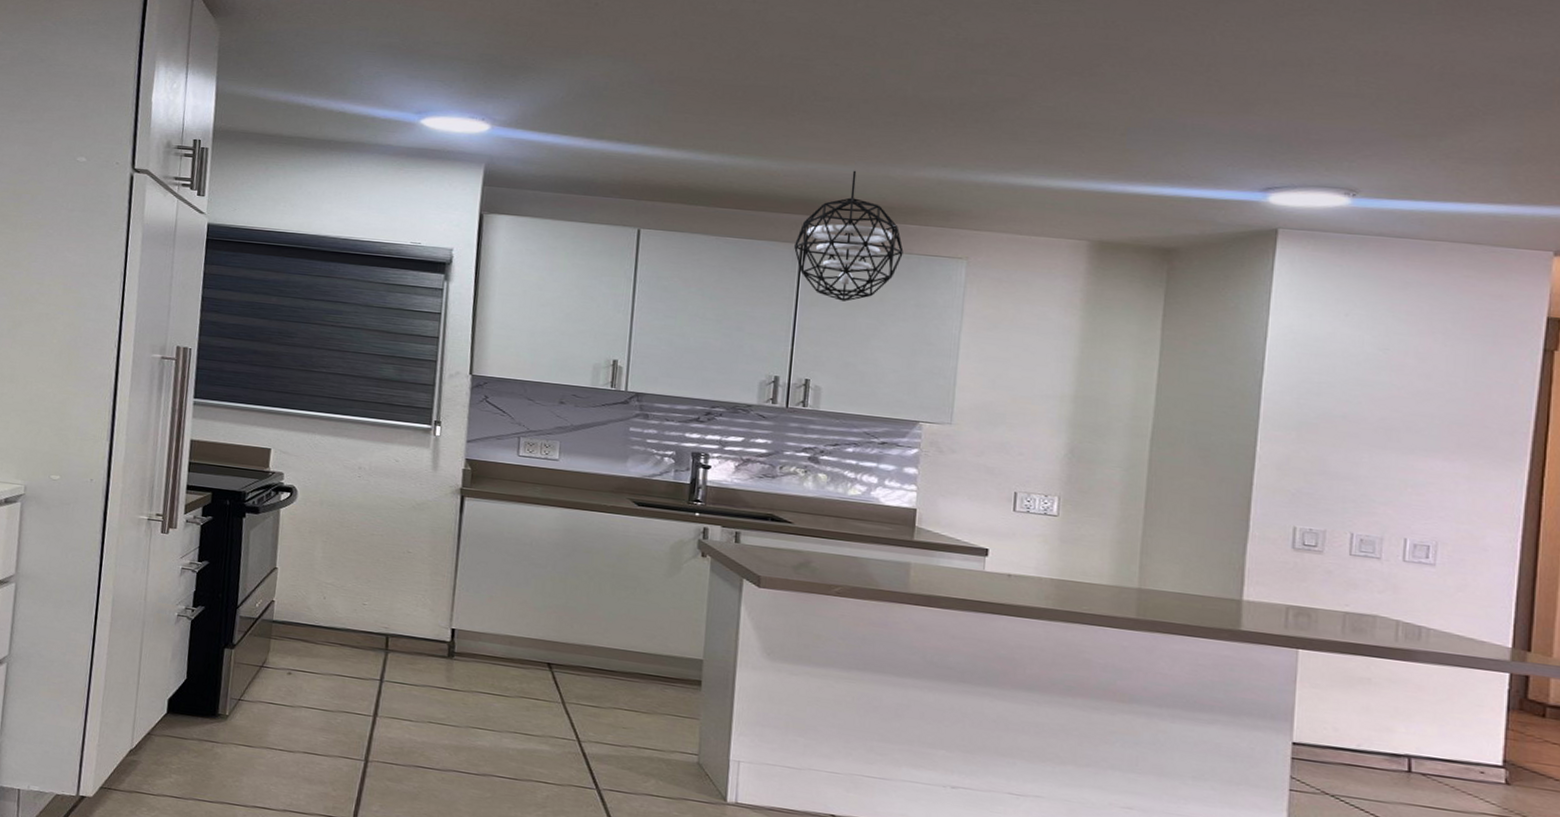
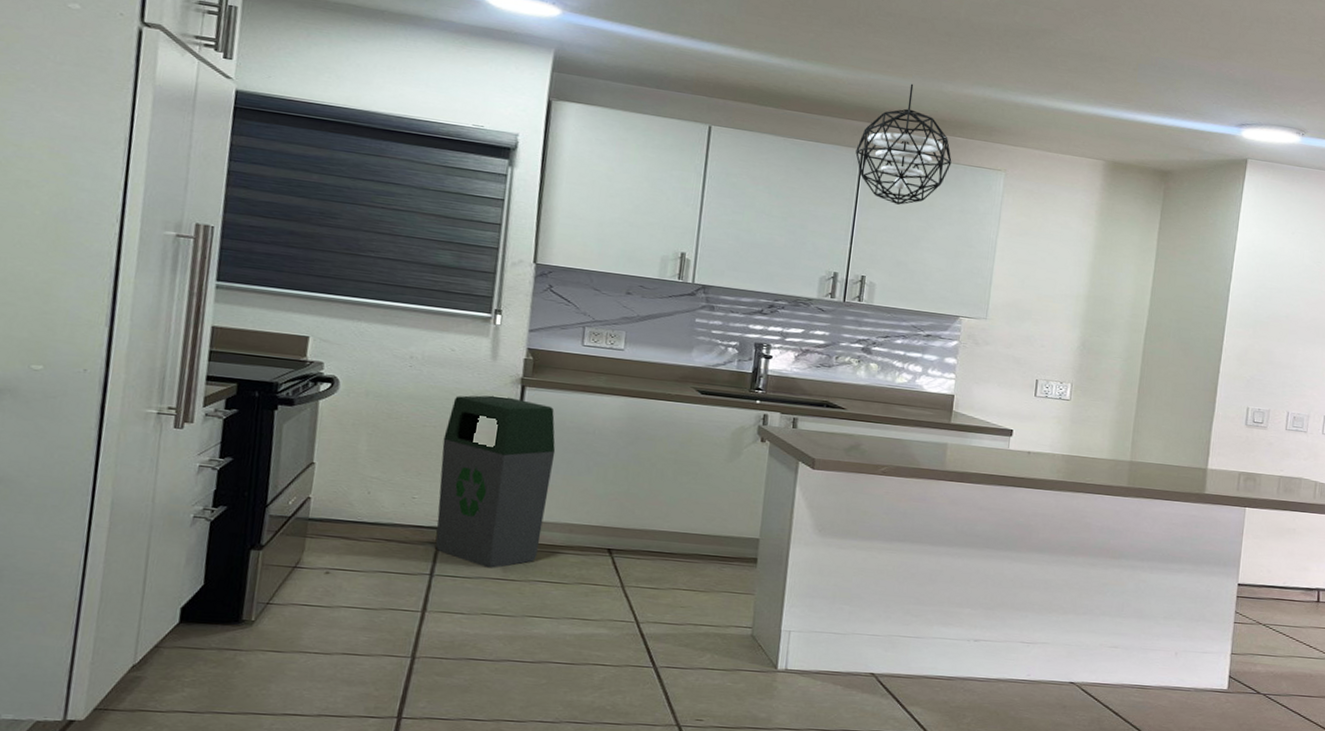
trash bin: none [384,505,495,677] -> present [435,395,556,568]

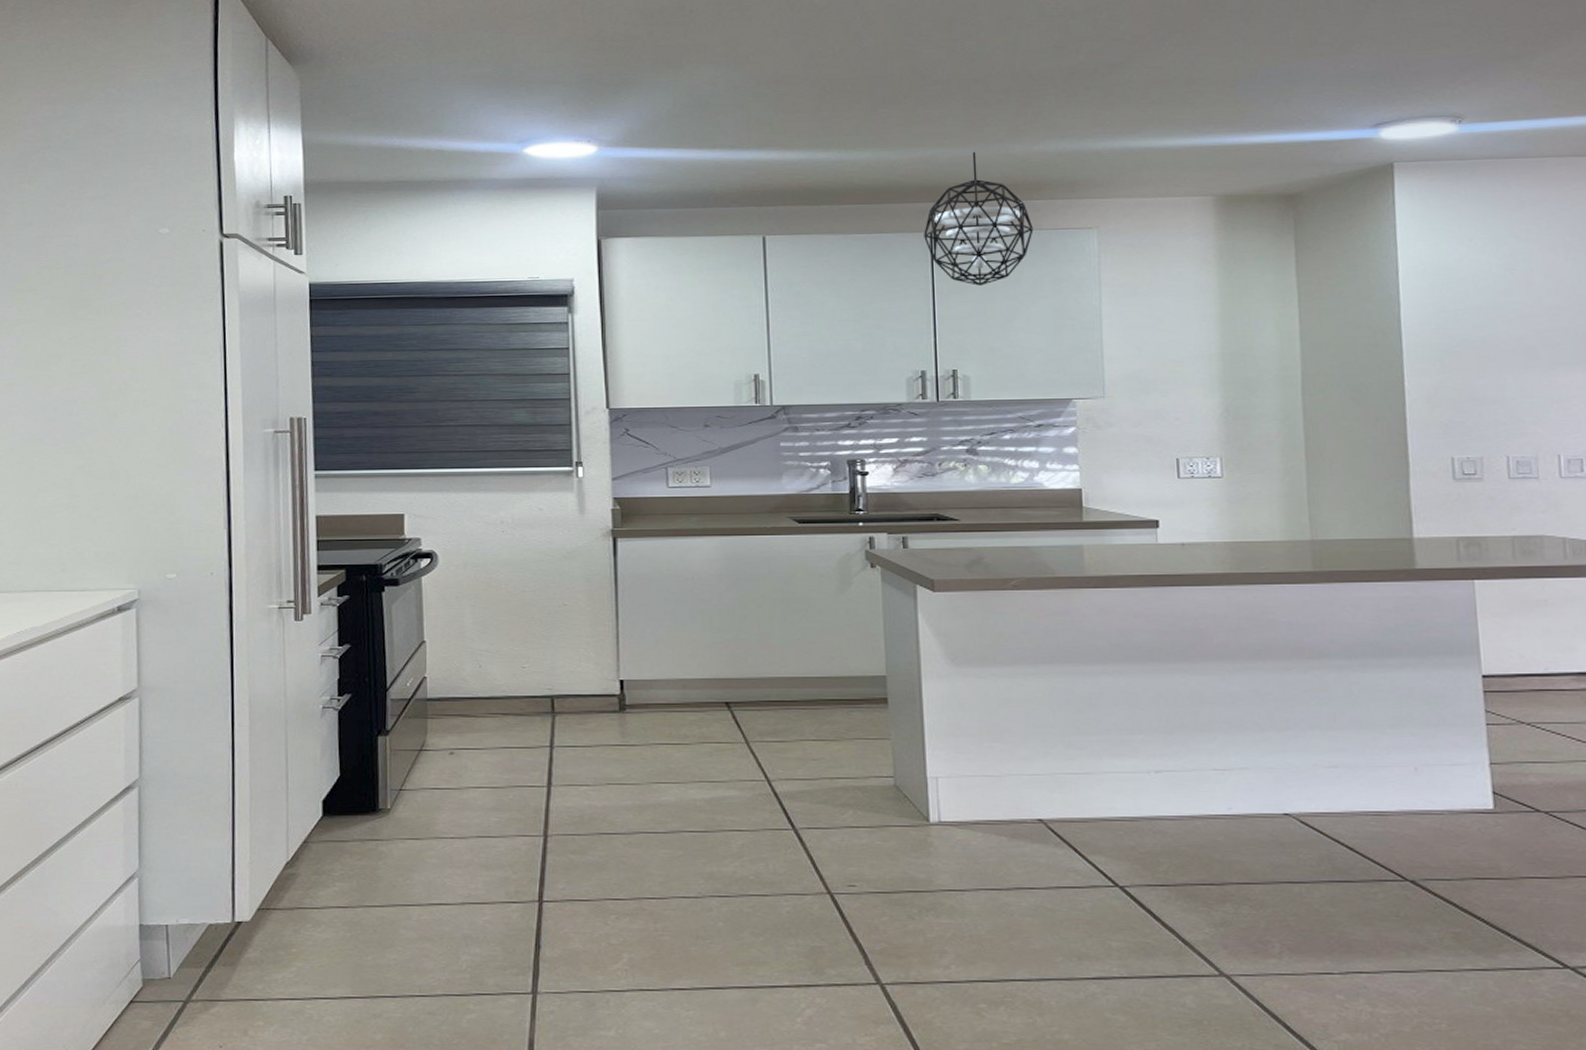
trash bin: present [435,395,556,568] -> none [544,550,657,734]

